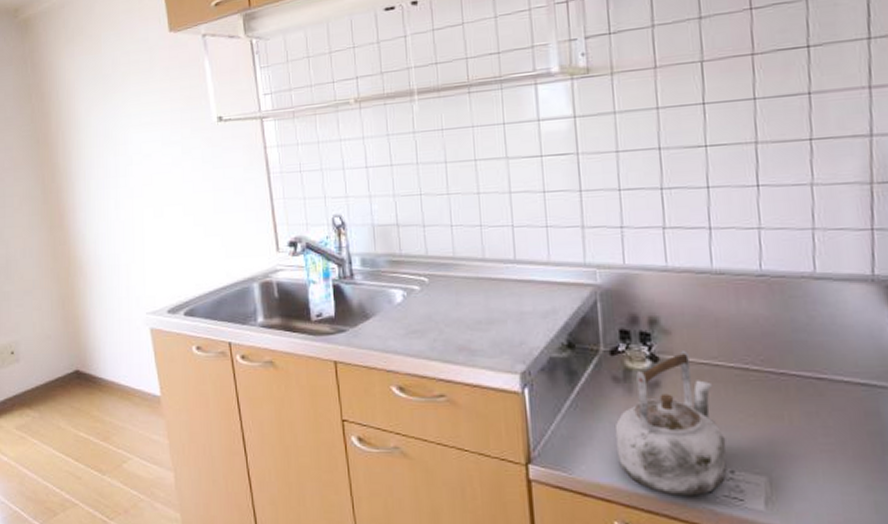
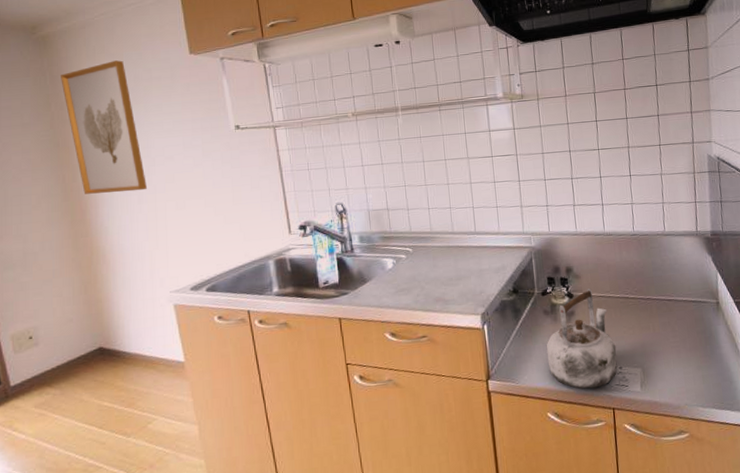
wall art: none [41,42,124,197] -> present [61,60,147,194]

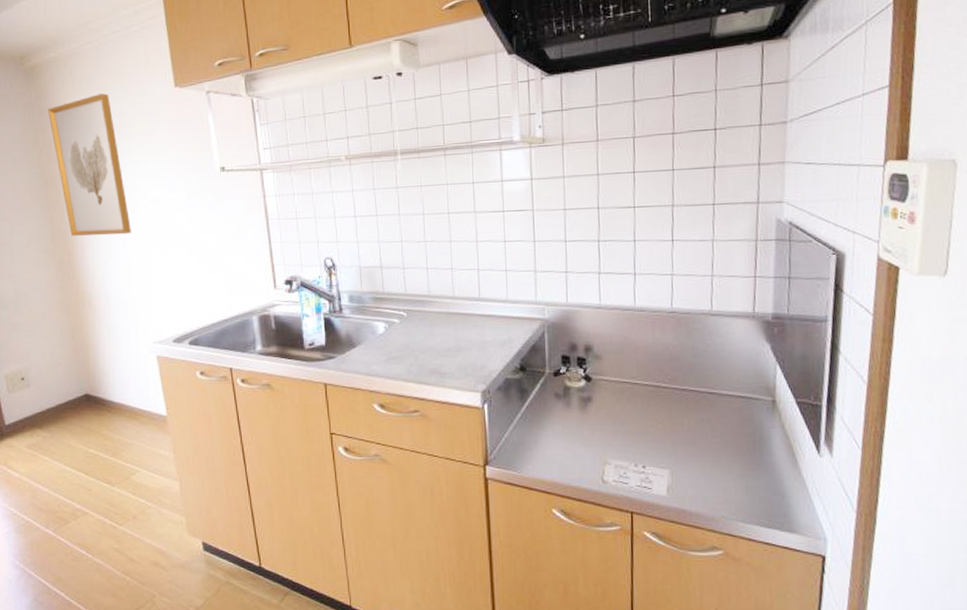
kettle: present [546,288,618,389] -> none [555,372,640,487]

